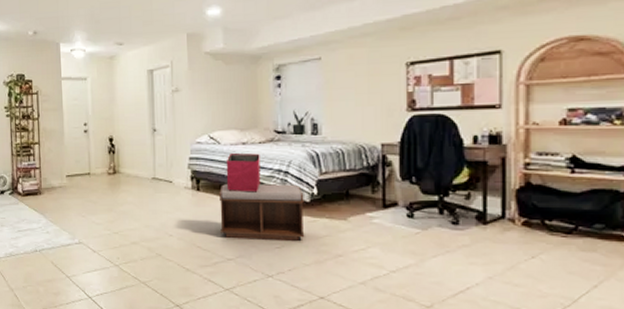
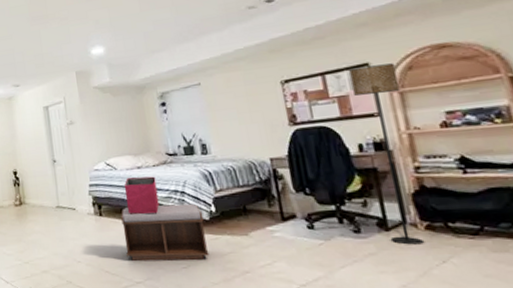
floor lamp: none [479,53,528,239] -> present [349,63,425,245]

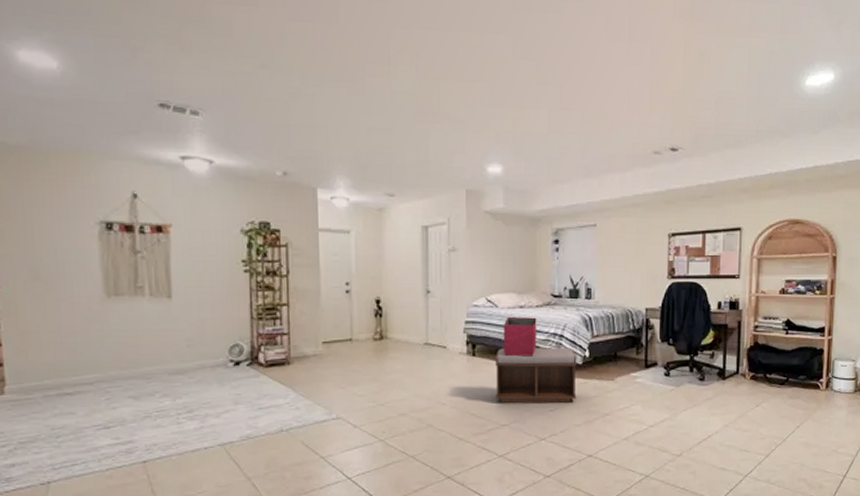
floor lamp: present [349,63,425,245] -> none [724,231,760,392]

